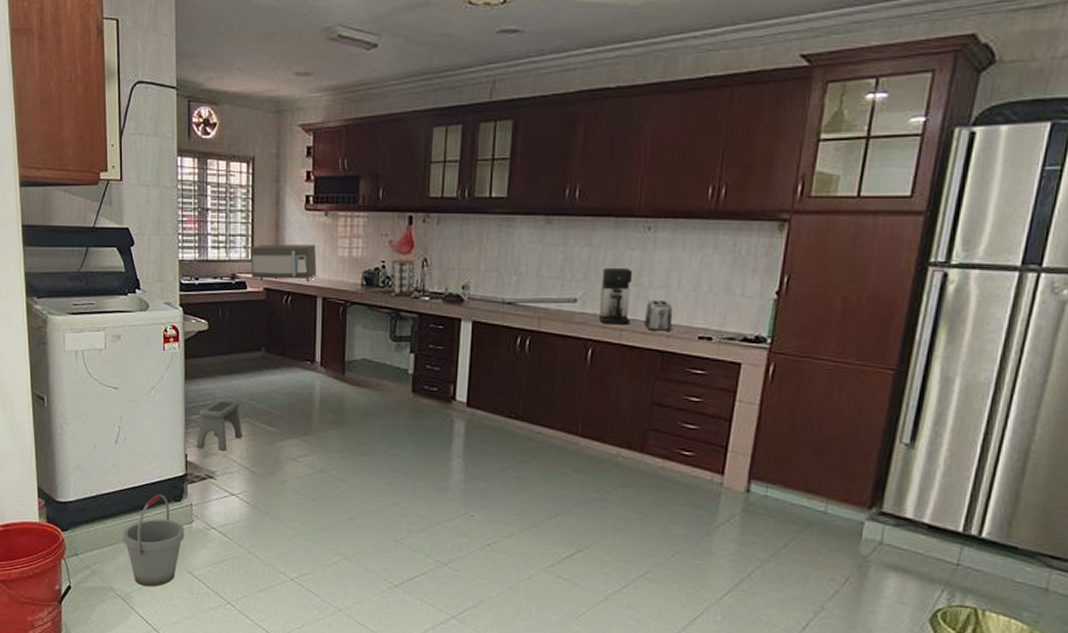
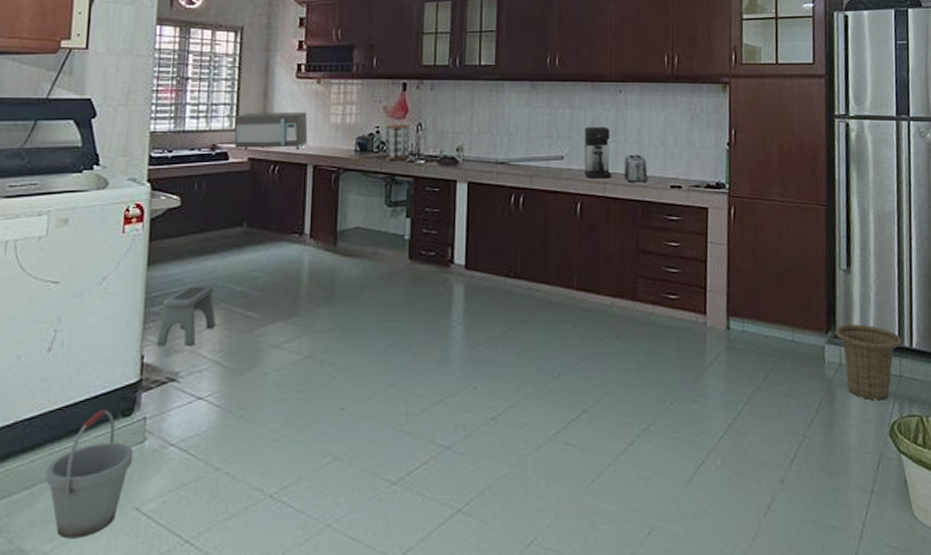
basket: none [881,503,969,586] -> present [835,324,902,401]

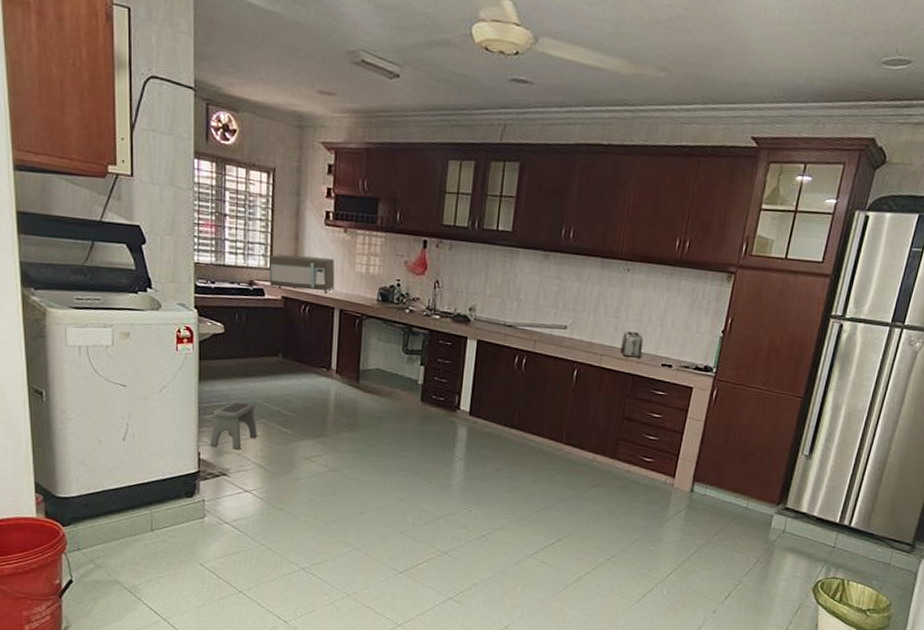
bucket: present [45,409,134,539] -> none [130,490,196,579]
spice rack: present [385,119,411,161] -> none [405,274,428,314]
coffee maker: present [584,126,612,179] -> none [584,301,614,351]
basket: present [835,324,902,401] -> none [785,500,843,564]

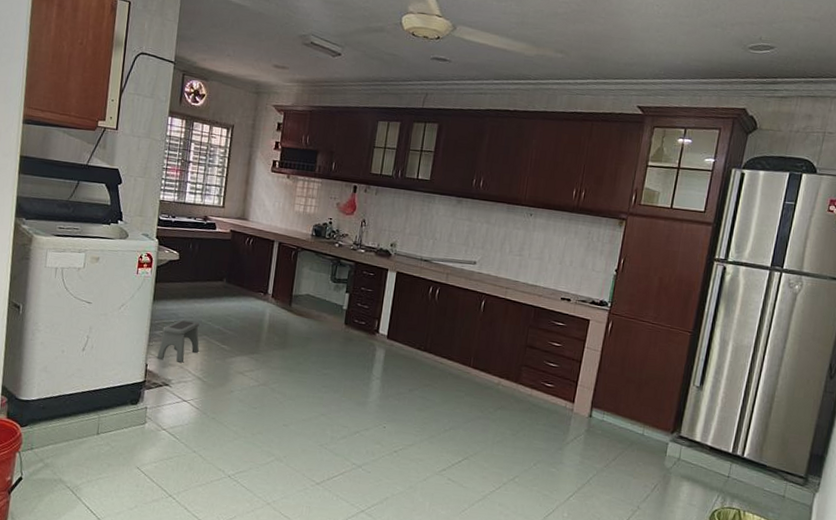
microwave: present [268,254,335,293] -> none [221,194,278,228]
toaster: present [620,330,644,359] -> none [524,267,545,293]

